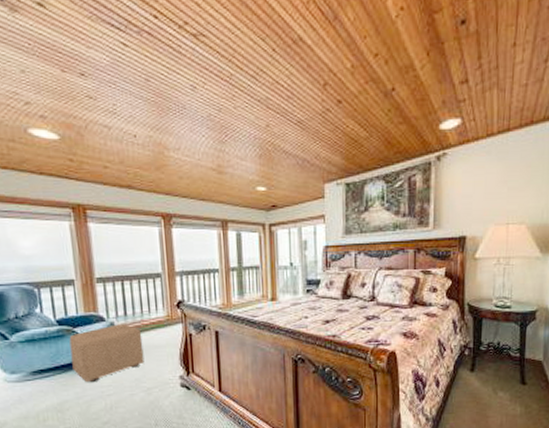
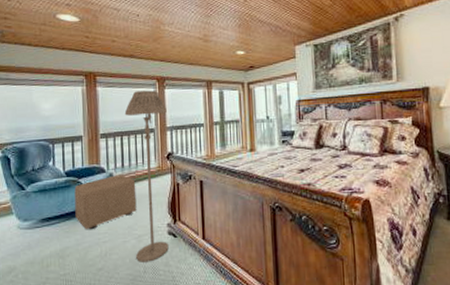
floor lamp: none [124,229,182,415] -> present [124,90,169,262]

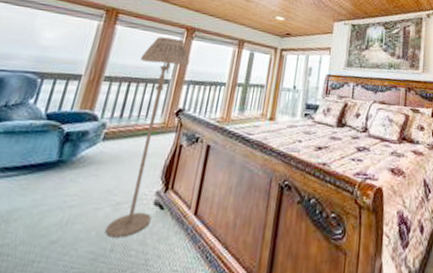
ottoman: present [74,175,137,229] -> none [42,125,132,188]

